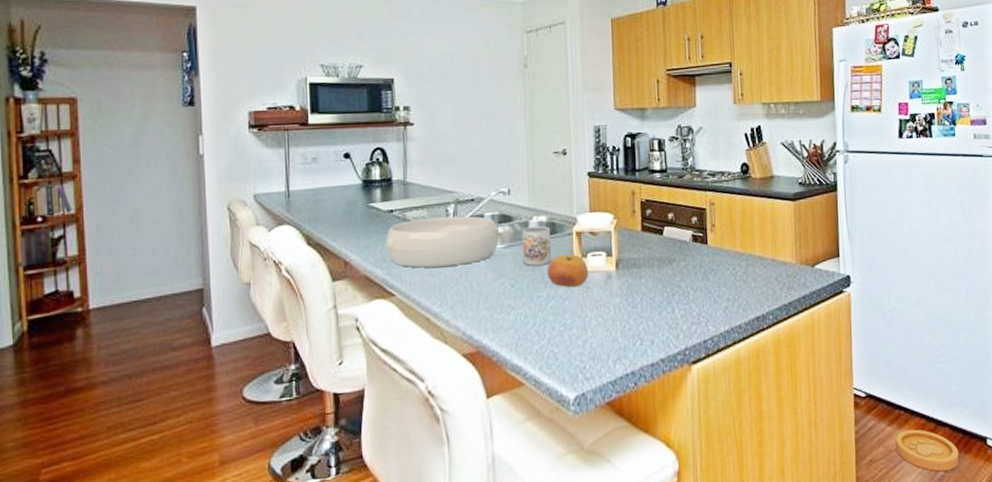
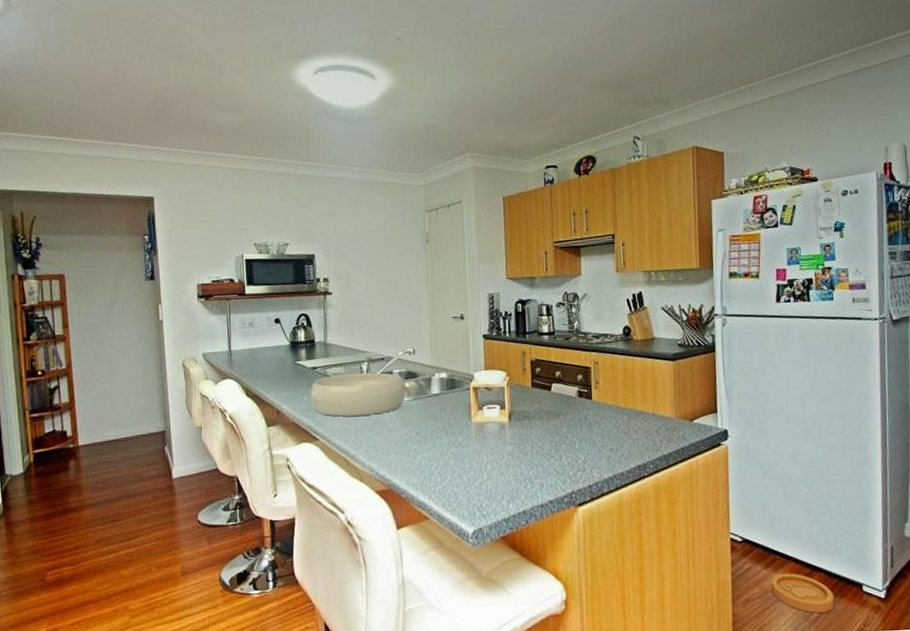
mug: present [522,225,551,266] -> none [426,381,451,417]
fruit: present [546,253,589,288] -> none [447,406,485,436]

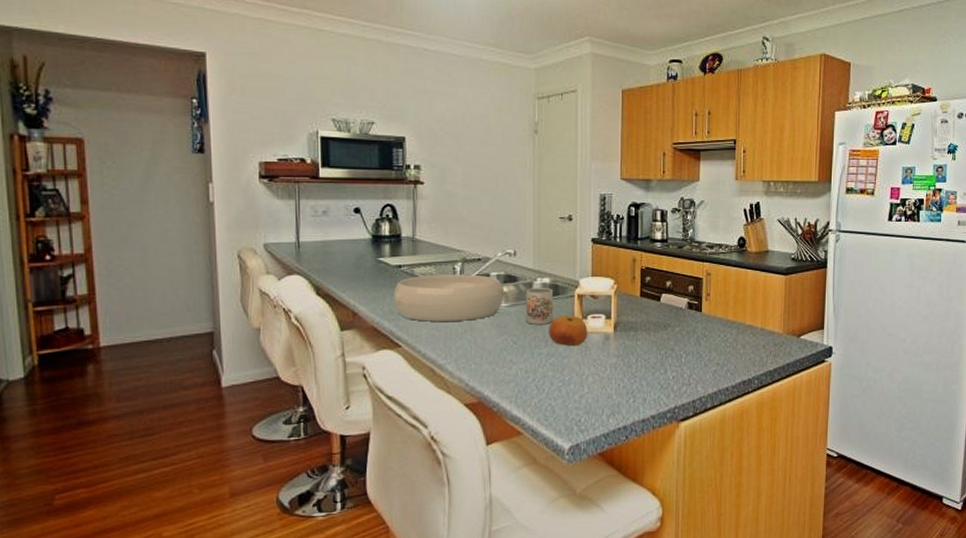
books: present [34,345,64,371] -> none [40,224,81,255]
mug: none [426,381,451,417] -> present [525,287,553,325]
fruit: none [447,406,485,436] -> present [548,315,588,347]
pet bowl: present [770,573,835,613] -> none [860,487,917,525]

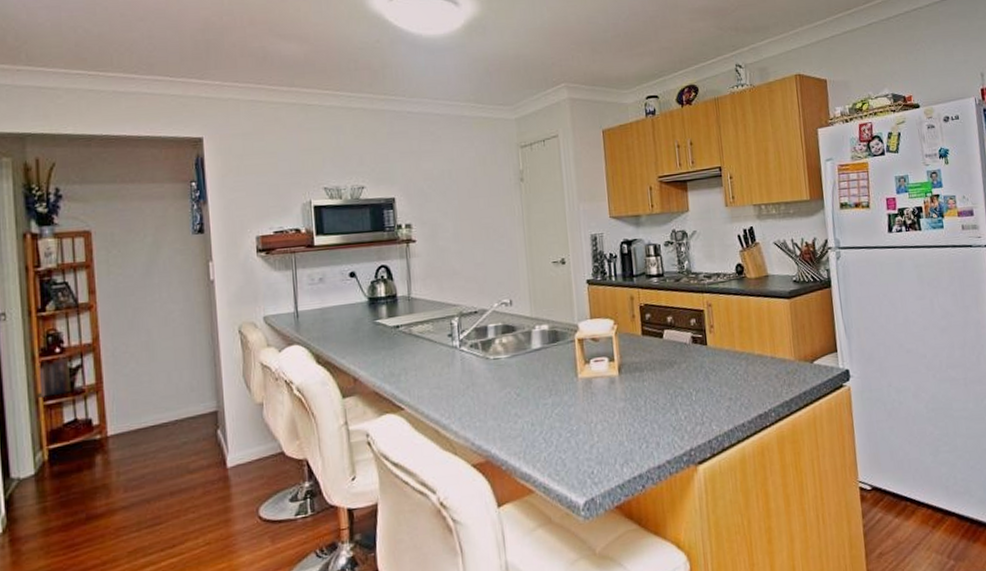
bowl: present [392,274,504,322] -> none [392,328,504,382]
mug: present [525,287,553,325] -> none [525,334,555,374]
fruit: present [548,315,588,347] -> none [551,360,593,394]

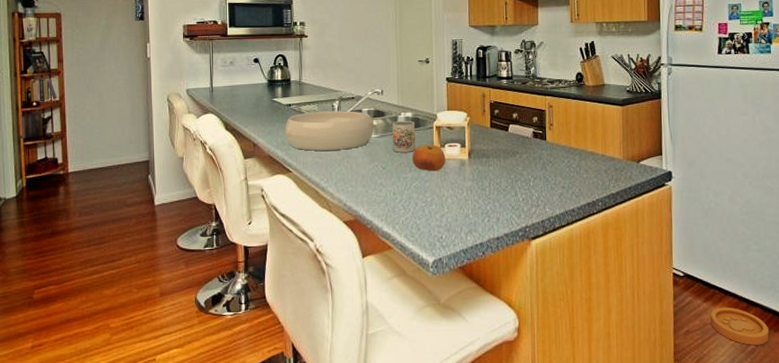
books: none [50,315,89,349] -> present [30,78,57,102]
bowl: none [392,328,504,382] -> present [284,111,374,151]
mug: none [525,334,555,374] -> present [392,120,416,153]
fruit: none [551,360,593,394] -> present [411,144,446,172]
pet bowl: none [903,519,968,562] -> present [710,307,770,346]

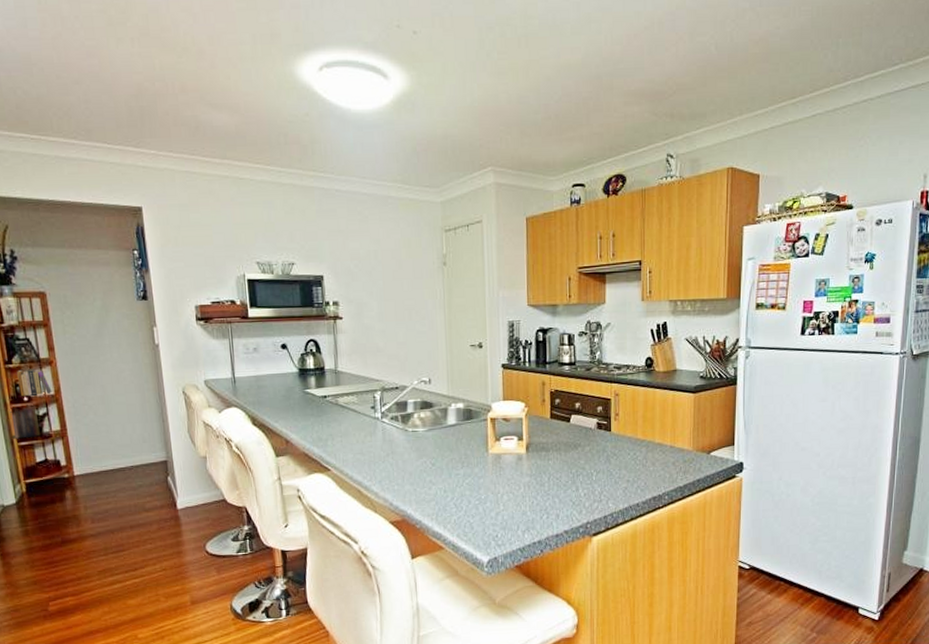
bowl: present [284,111,374,151] -> none [320,402,421,447]
mug: present [392,120,416,153] -> none [442,412,468,447]
fruit: present [411,144,446,172] -> none [463,437,502,467]
pet bowl: present [710,307,770,346] -> none [773,597,832,634]

